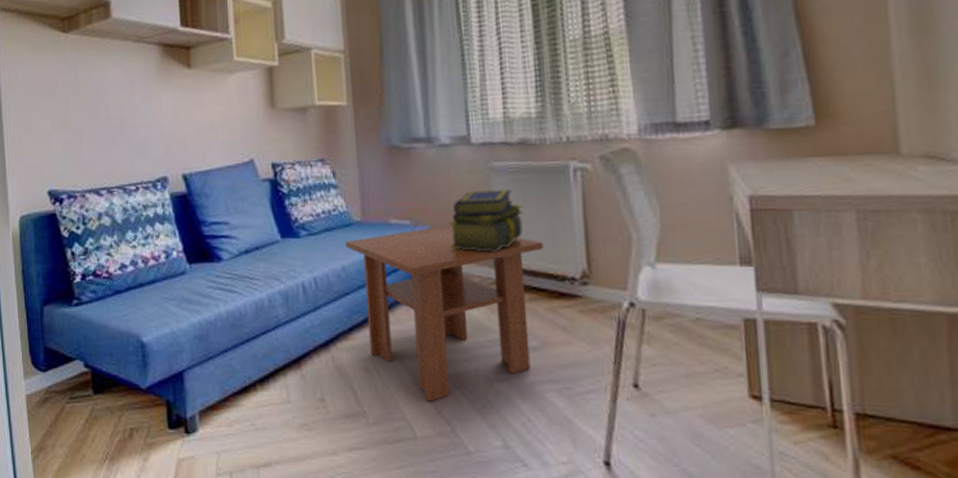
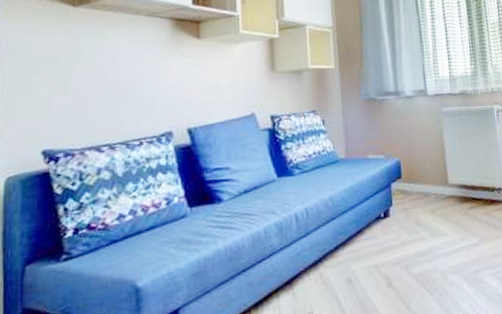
coffee table: present [344,225,544,402] -> none [332,156,480,300]
stack of books: present [448,189,523,252] -> none [412,127,465,175]

